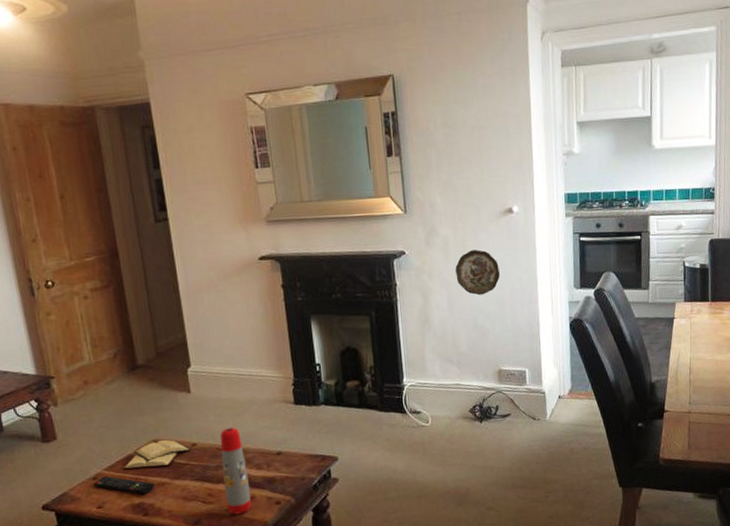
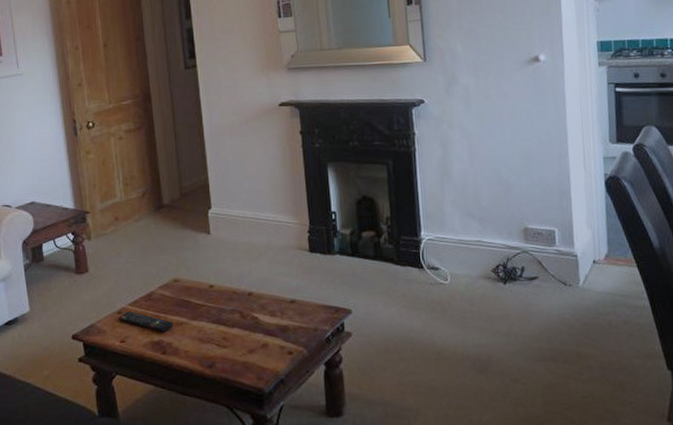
diary: present [122,439,191,469] -> none [145,279,208,306]
water bottle: present [220,427,251,515] -> none [236,272,264,362]
decorative plate: present [455,250,500,296] -> none [477,99,525,148]

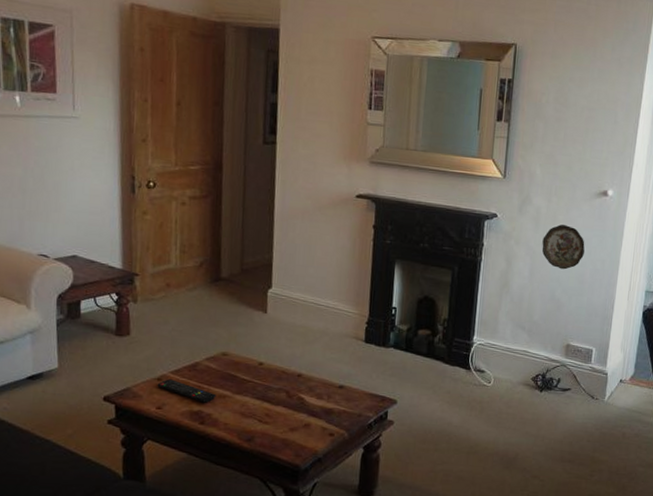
decorative plate: none [477,99,525,148] -> present [542,224,585,270]

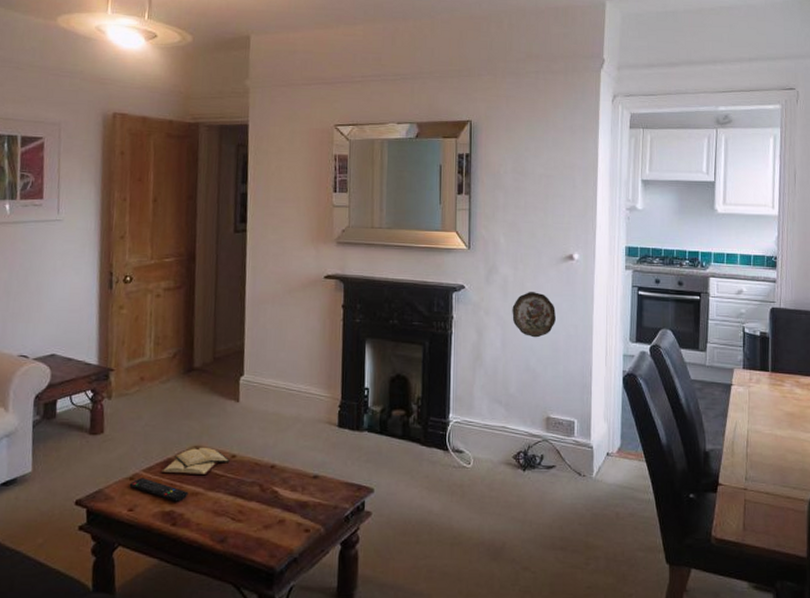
diary: none [188,353,257,380] -> present [160,447,230,476]

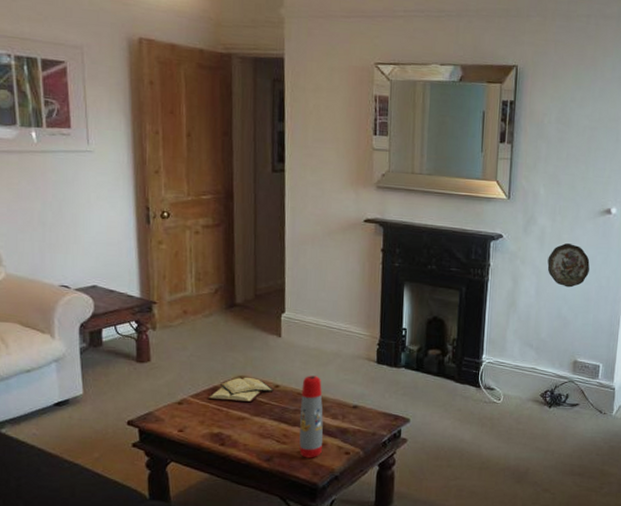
remote control: present [129,478,189,502] -> none [178,403,235,425]
water bottle: none [255,443,282,538] -> present [299,376,323,458]

